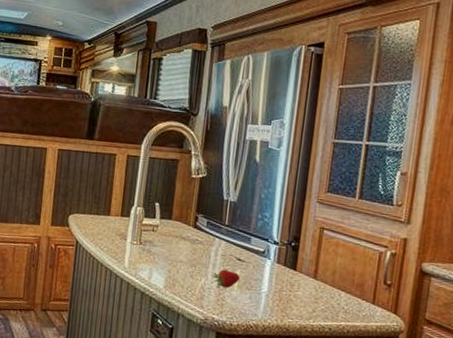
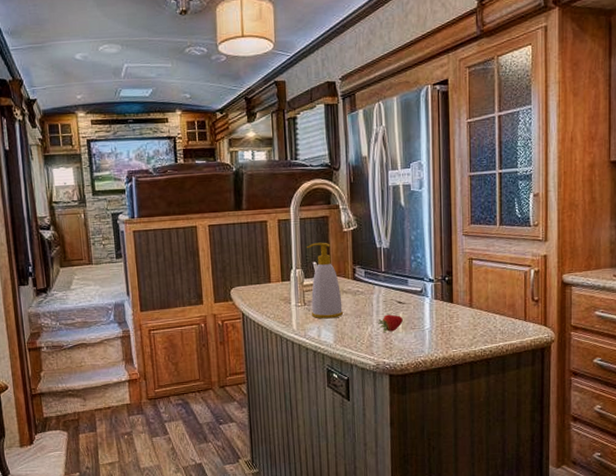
soap bottle: none [145,183,179,263] -> present [307,242,344,319]

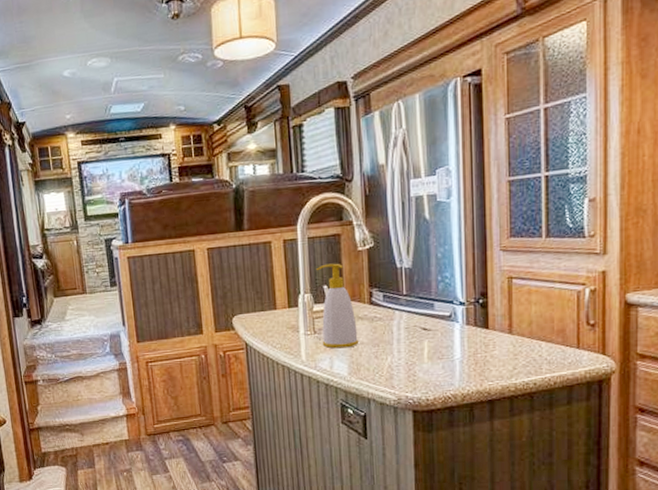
fruit: present [378,314,404,333] -> none [399,343,430,364]

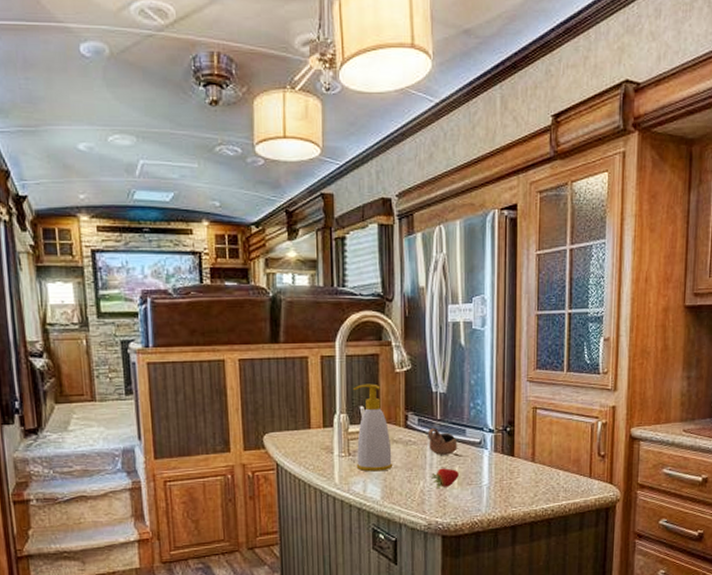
cup: none [393,303,426,330] -> present [427,428,457,455]
fruit: none [399,343,430,364] -> present [431,468,460,489]

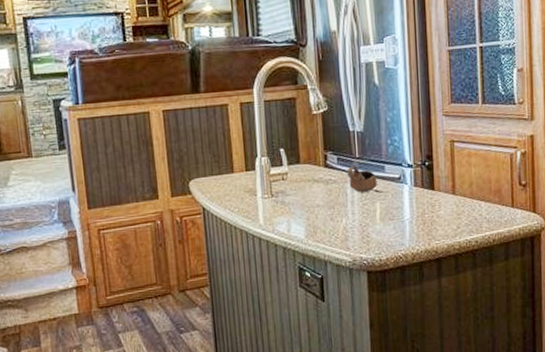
soap bottle: present [353,383,393,472] -> none [273,126,315,212]
fruit: present [431,468,460,489] -> none [353,204,382,225]

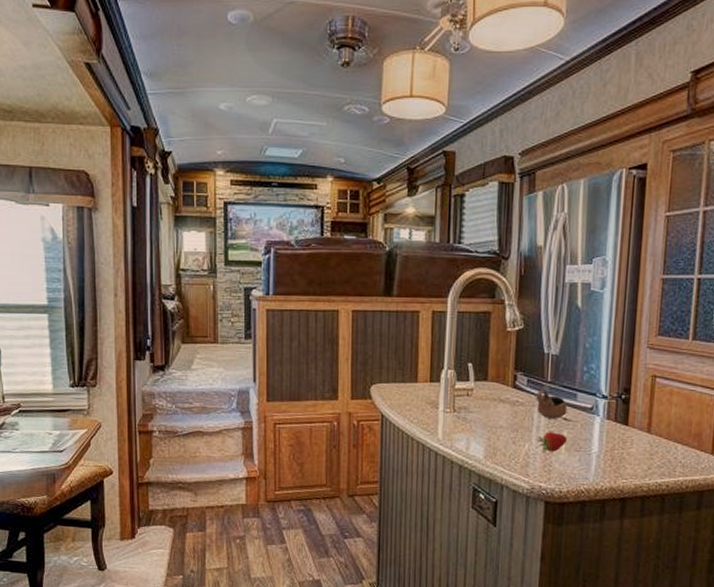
fruit: none [353,204,382,225] -> present [538,432,568,453]

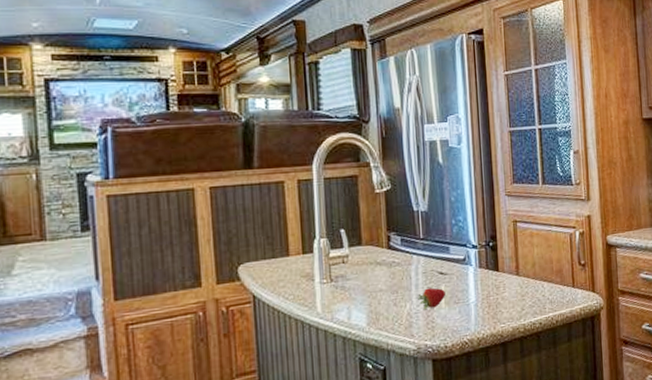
cup: present [536,389,568,419] -> none [411,247,442,275]

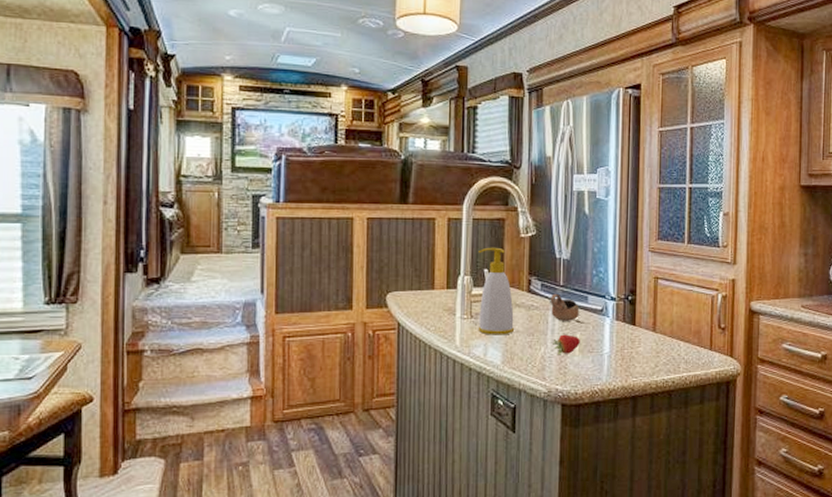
soap bottle: none [333,205,378,298] -> present [478,247,515,335]
cup: none [411,247,442,275] -> present [550,293,580,321]

